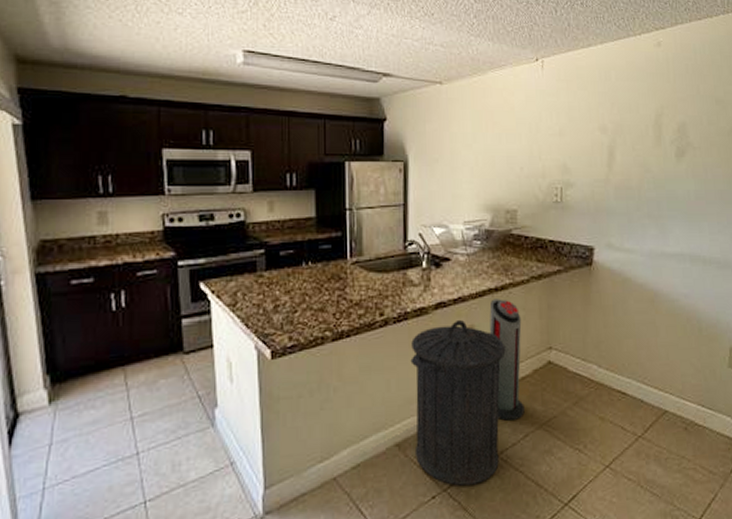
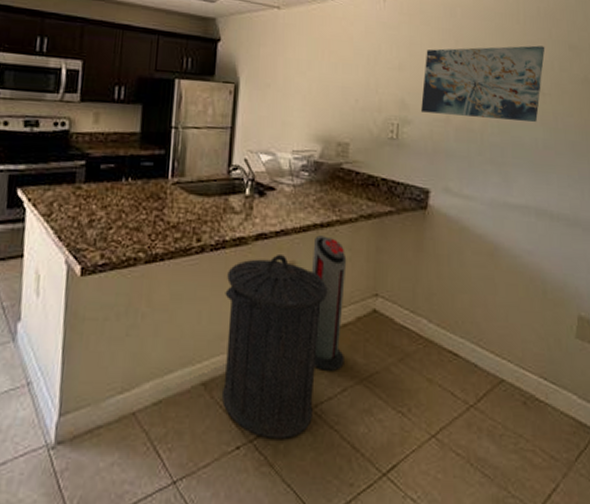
wall art: none [582,102,694,175] -> present [421,45,545,122]

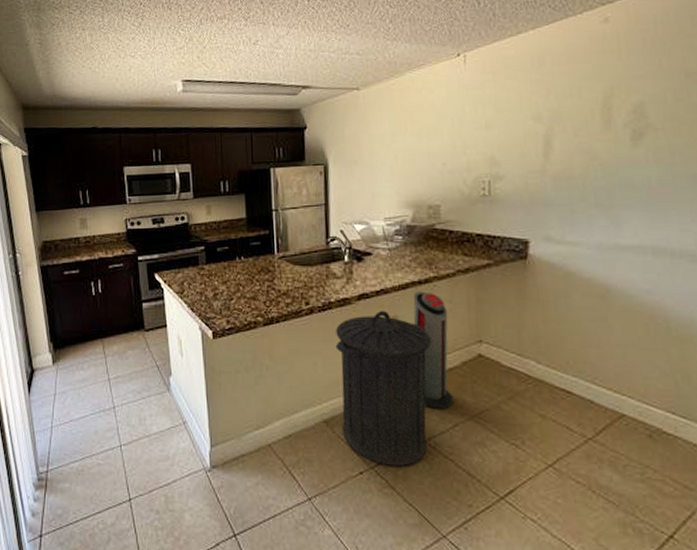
wall art: present [421,45,545,122] -> none [513,79,655,166]

